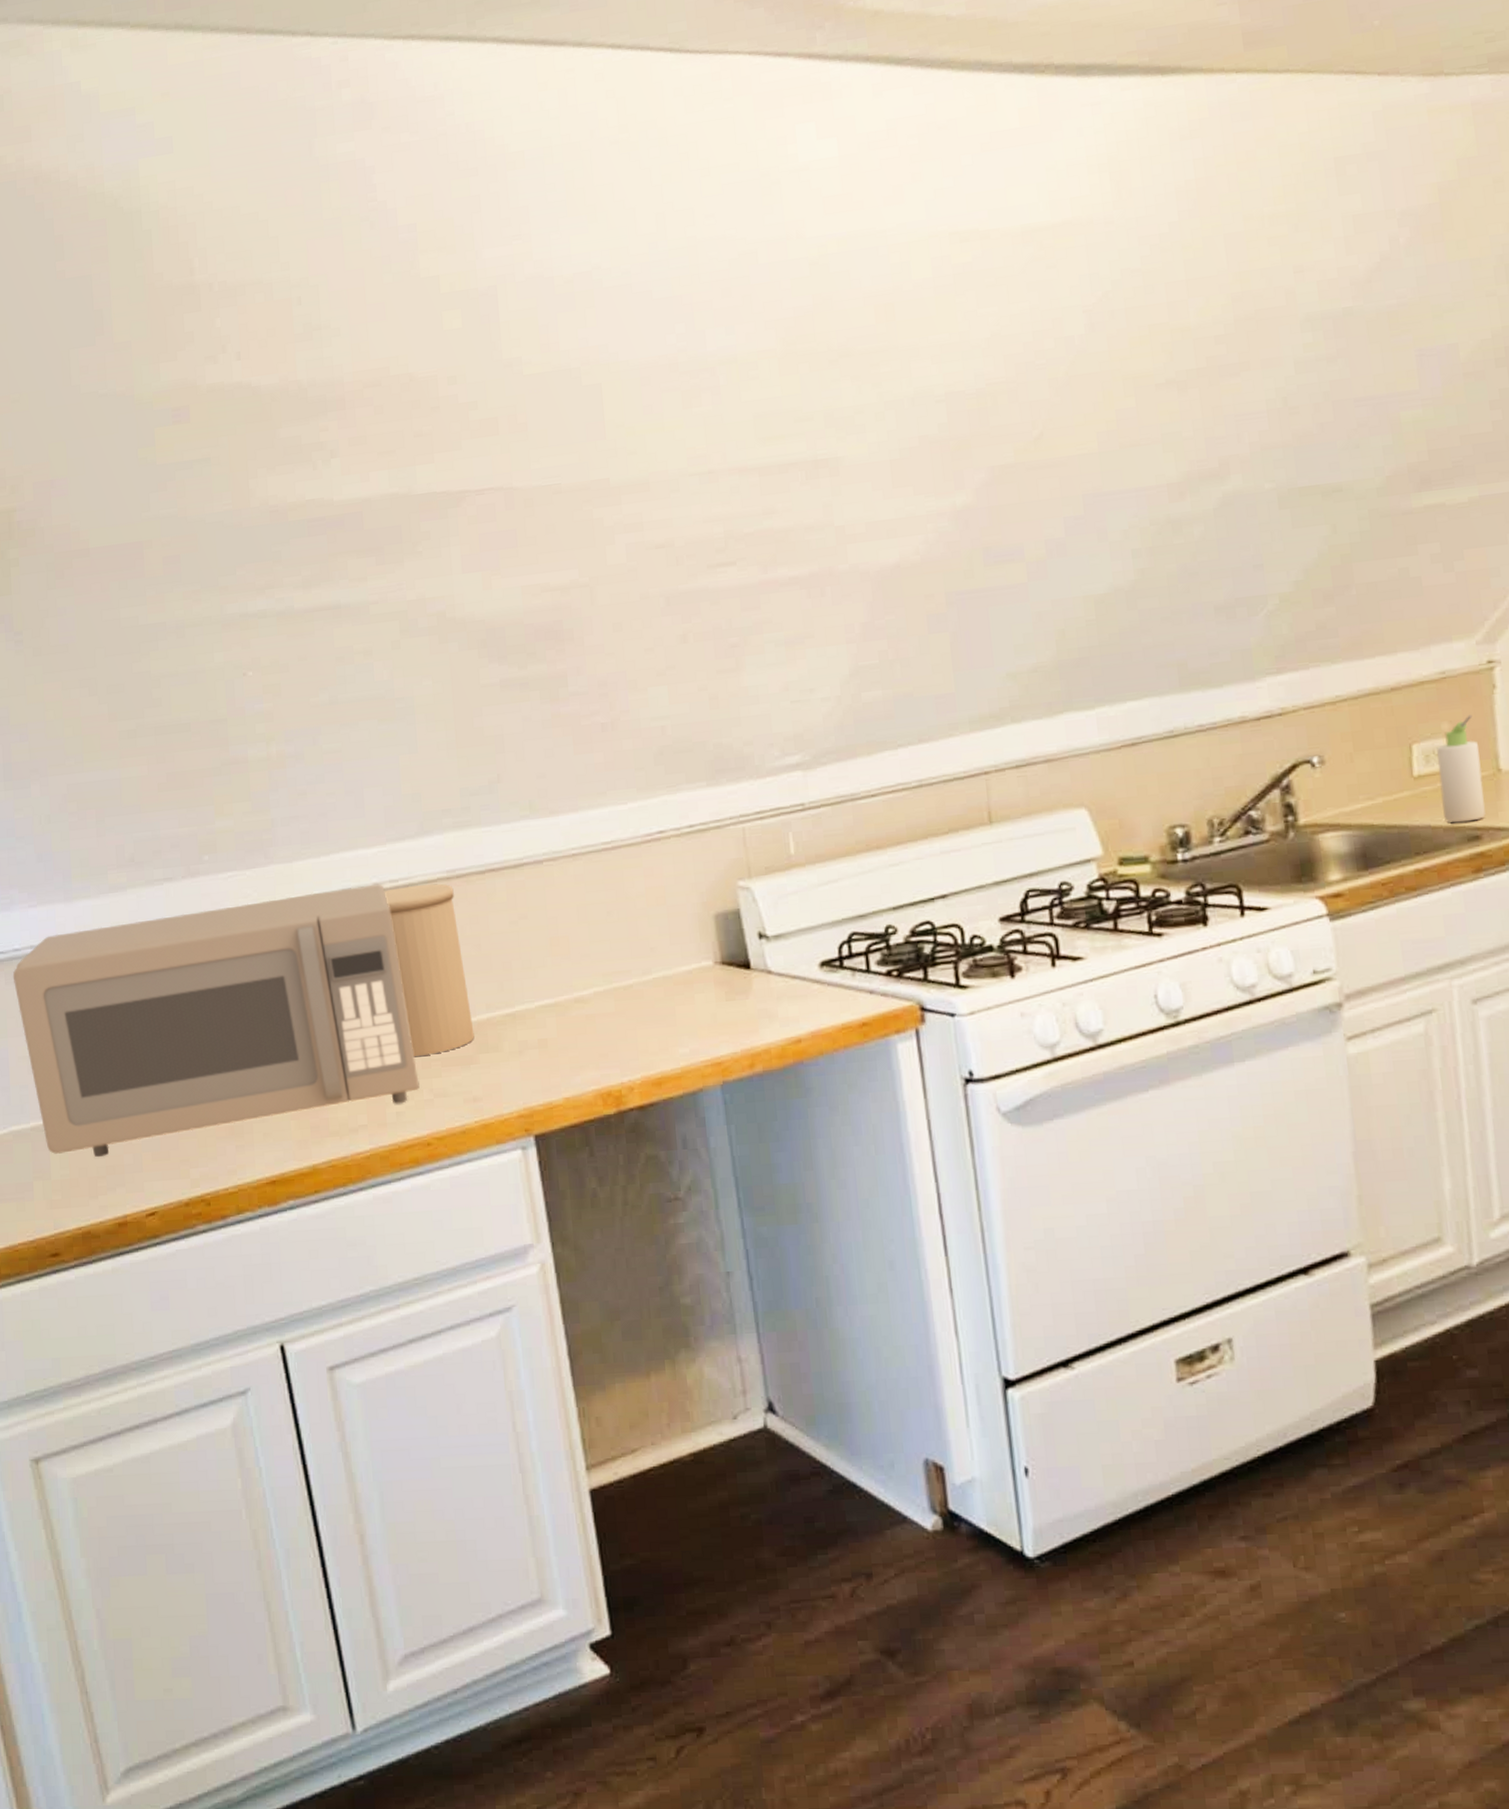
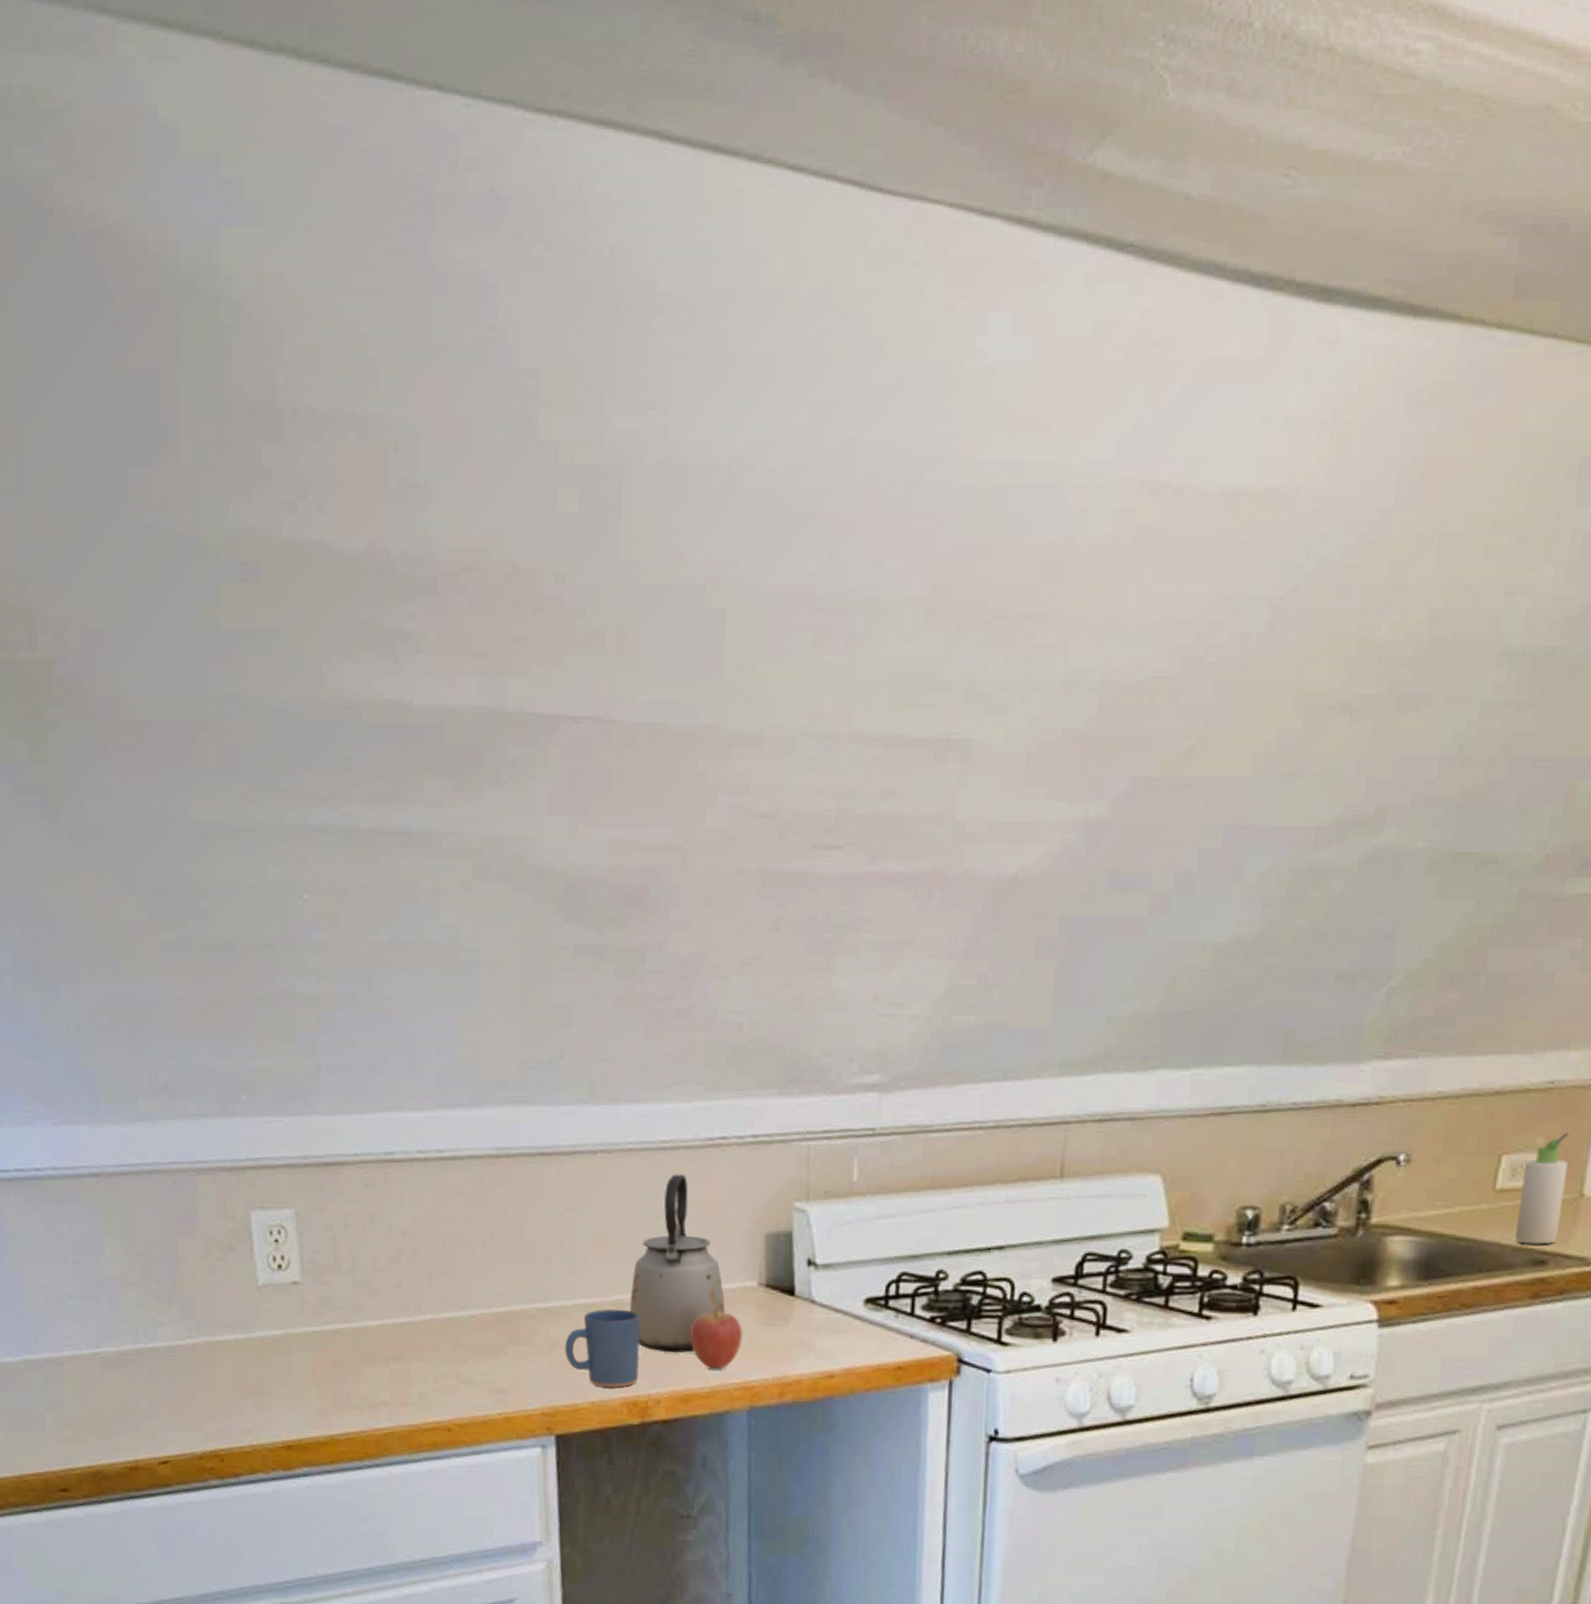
microwave: present [12,884,420,1158] -> none [32,1152,446,1399]
canister: present [384,883,475,1057] -> none [428,1159,507,1340]
mug: none [533,1004,609,1082] -> present [564,1309,641,1387]
kettle: none [591,870,686,1041] -> present [629,1174,726,1353]
fruit: none [653,983,706,1050] -> present [689,1300,744,1369]

